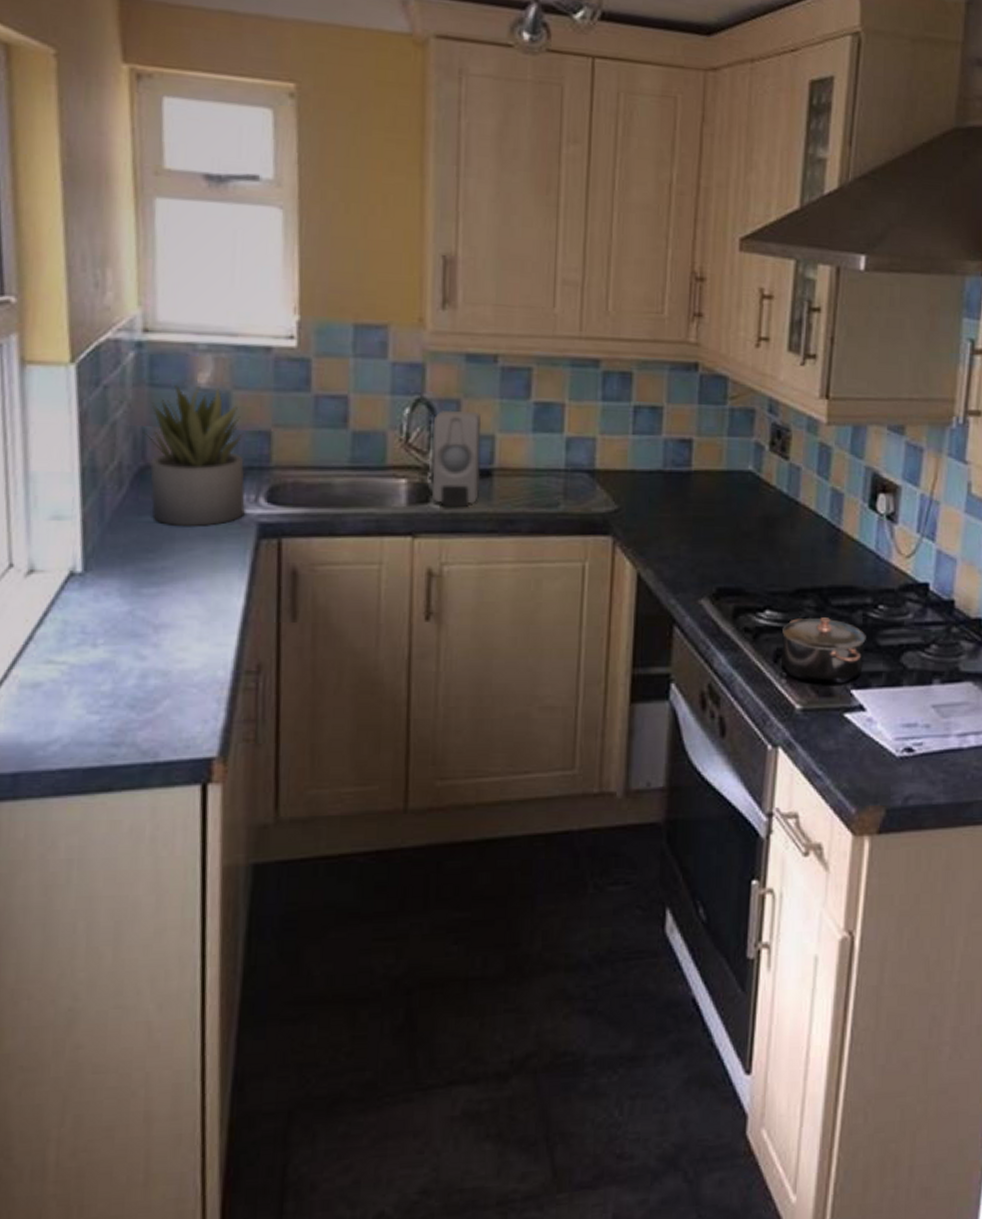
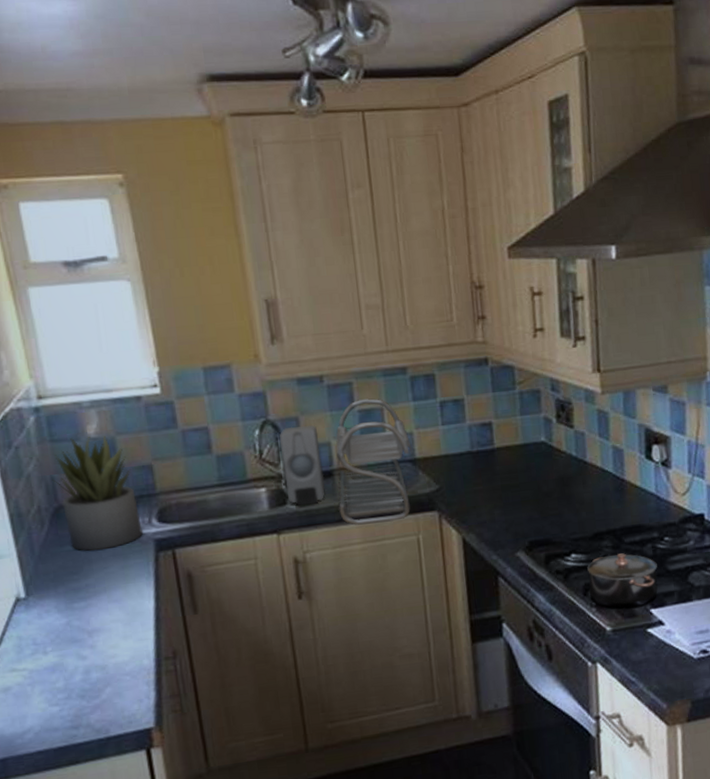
dish rack: none [492,389,593,541] -> present [336,398,414,525]

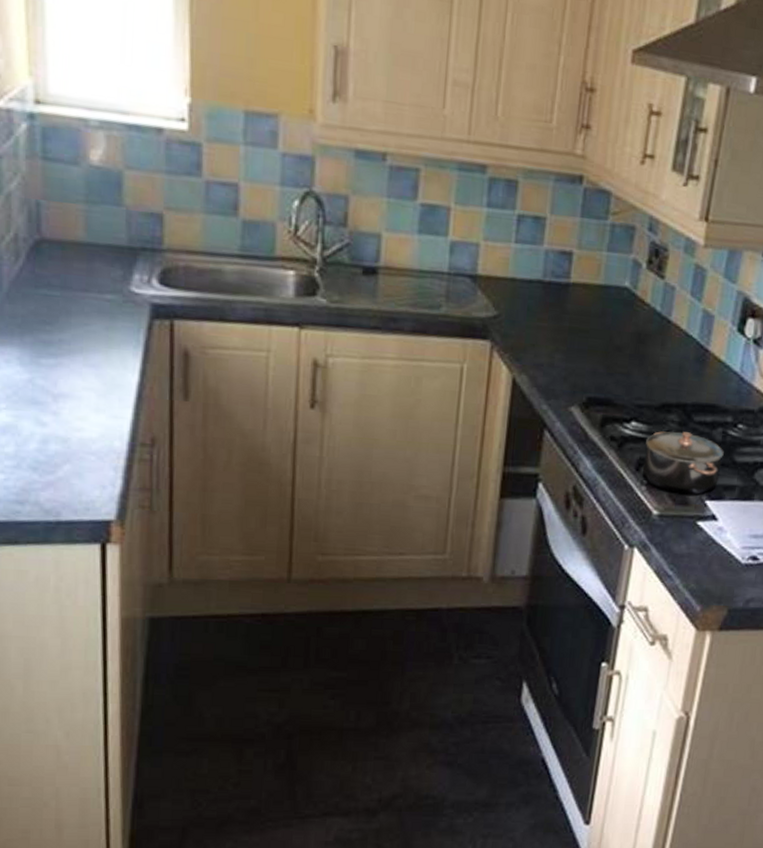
succulent plant: present [52,435,144,551] -> none [37,159,140,303]
soap dispenser: present [280,425,326,506] -> none [319,205,369,302]
dish rack: present [336,398,414,525] -> none [376,191,476,342]

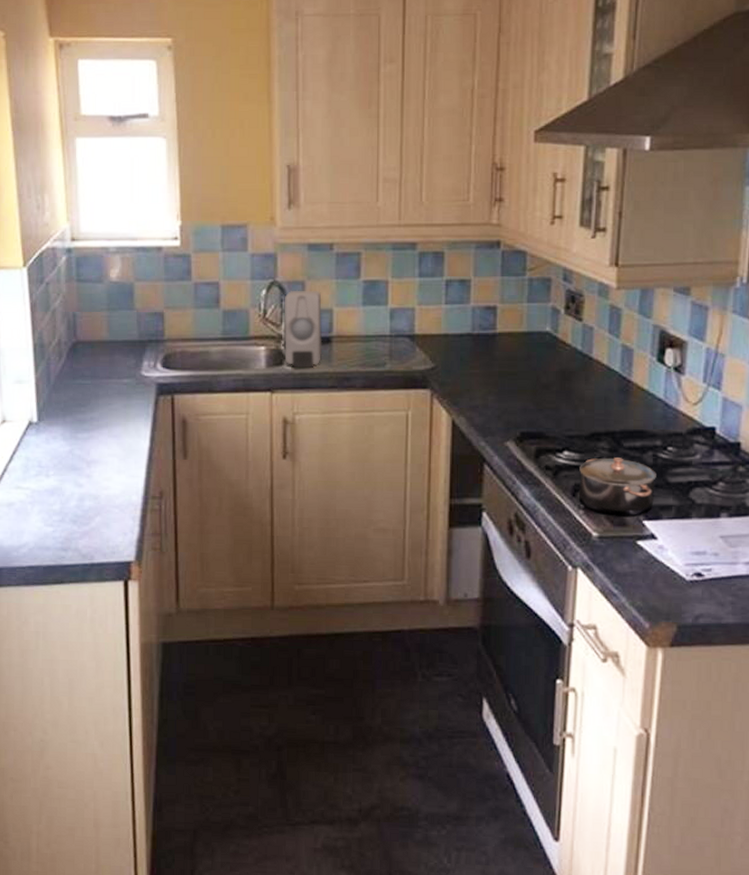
soap dispenser: none [319,205,369,302] -> present [284,290,323,368]

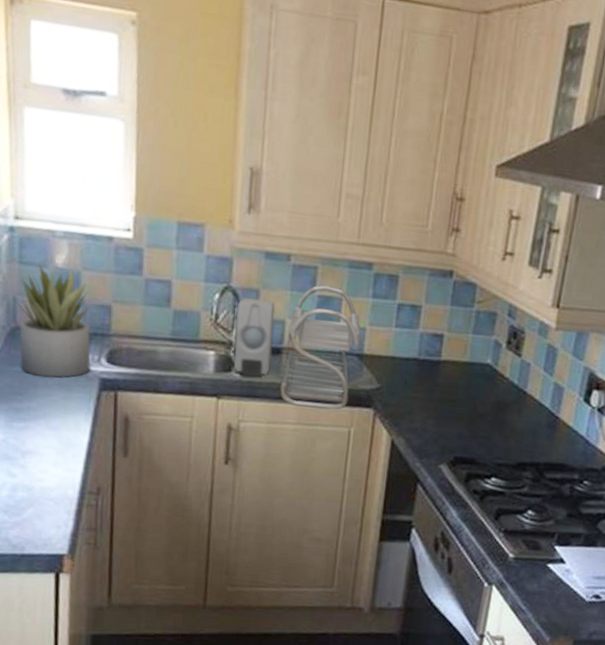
succulent plant: none [74,279,148,386] -> present [14,263,91,378]
dish rack: none [333,270,413,394] -> present [280,285,363,410]
cooking pot: present [578,457,656,518] -> none [500,486,571,543]

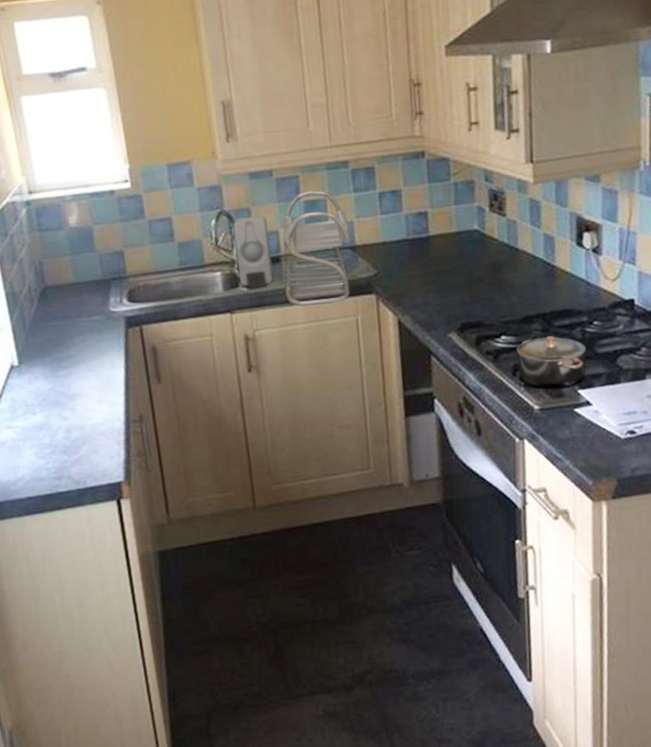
succulent plant: present [14,263,91,378] -> none [40,225,116,326]
cooking pot: none [500,486,571,543] -> present [517,336,586,391]

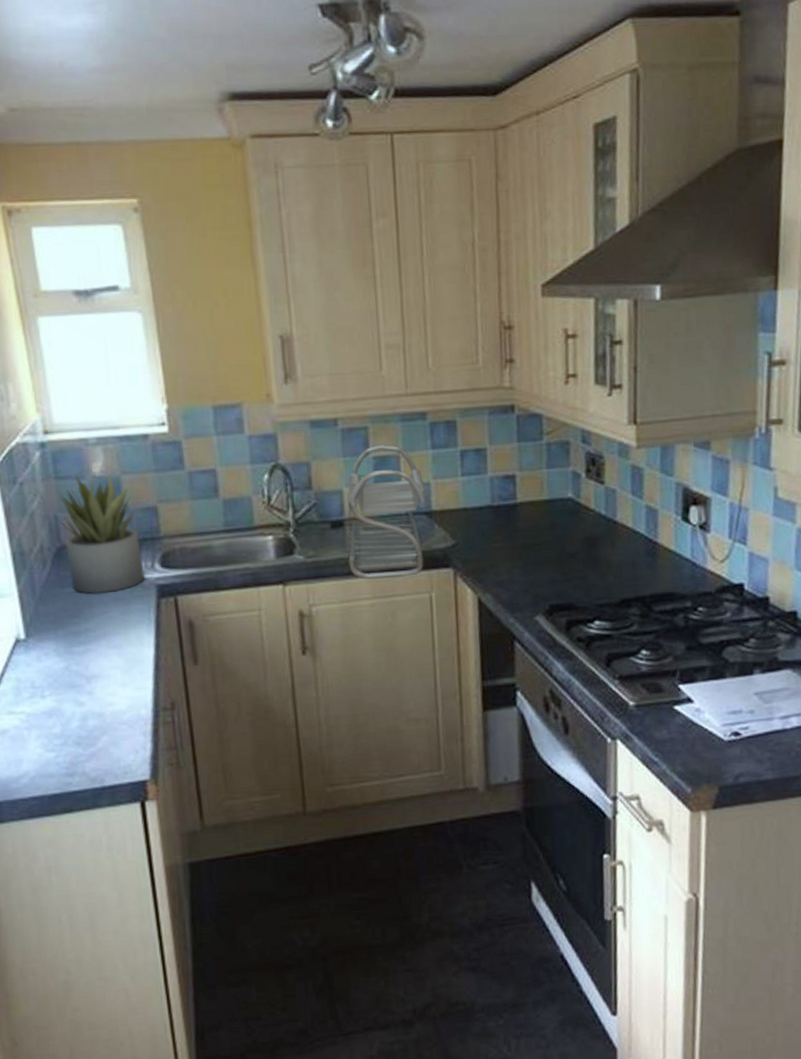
succulent plant: none [40,225,116,326] -> present [55,474,146,594]
soap dispenser: present [233,215,274,288] -> none [290,471,336,556]
cooking pot: present [517,336,586,391] -> none [612,622,689,684]

